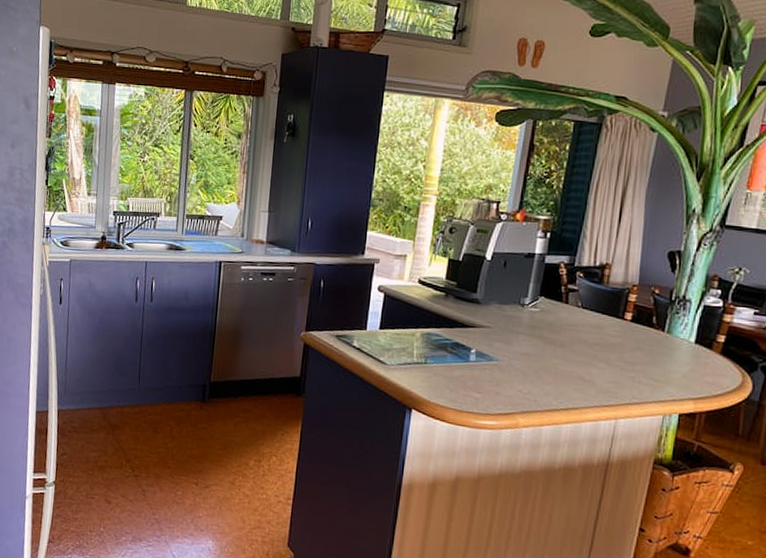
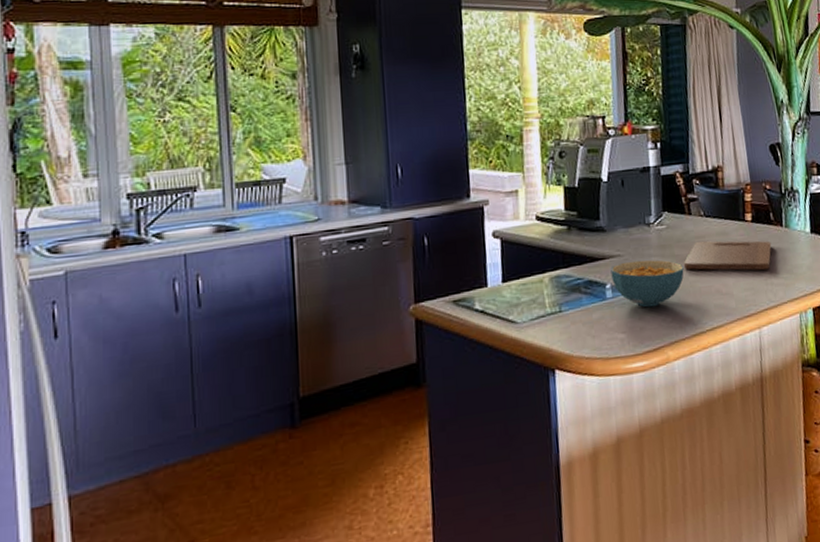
cereal bowl: none [477,333,550,378] -> present [610,260,684,308]
cutting board: none [550,328,648,369] -> present [683,241,772,271]

